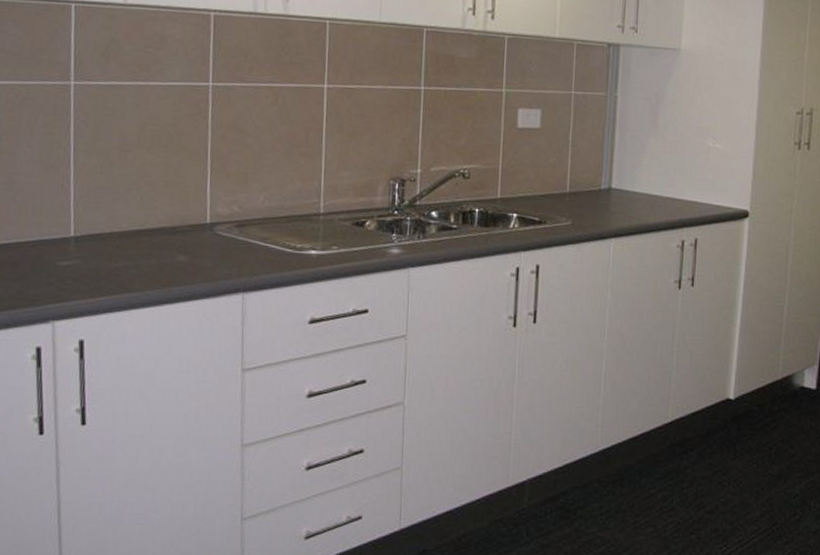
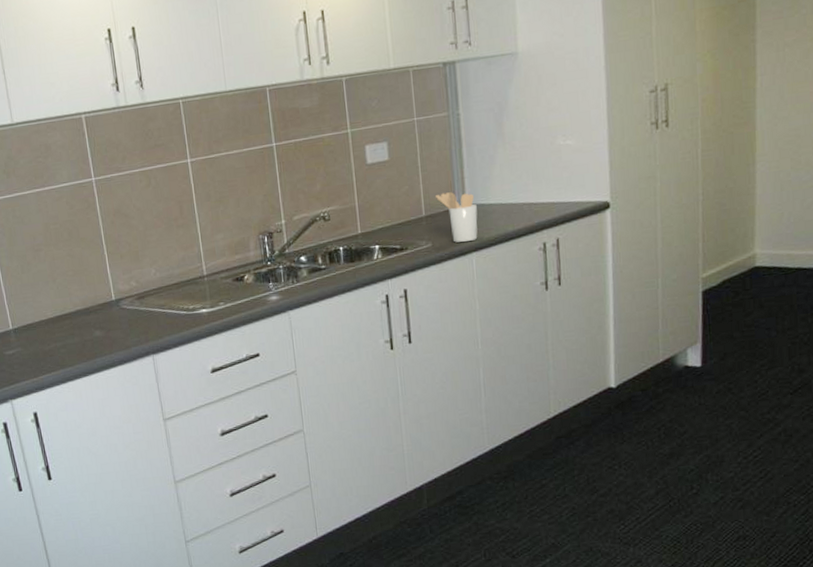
utensil holder: none [582,172,622,226] -> present [436,192,478,243]

